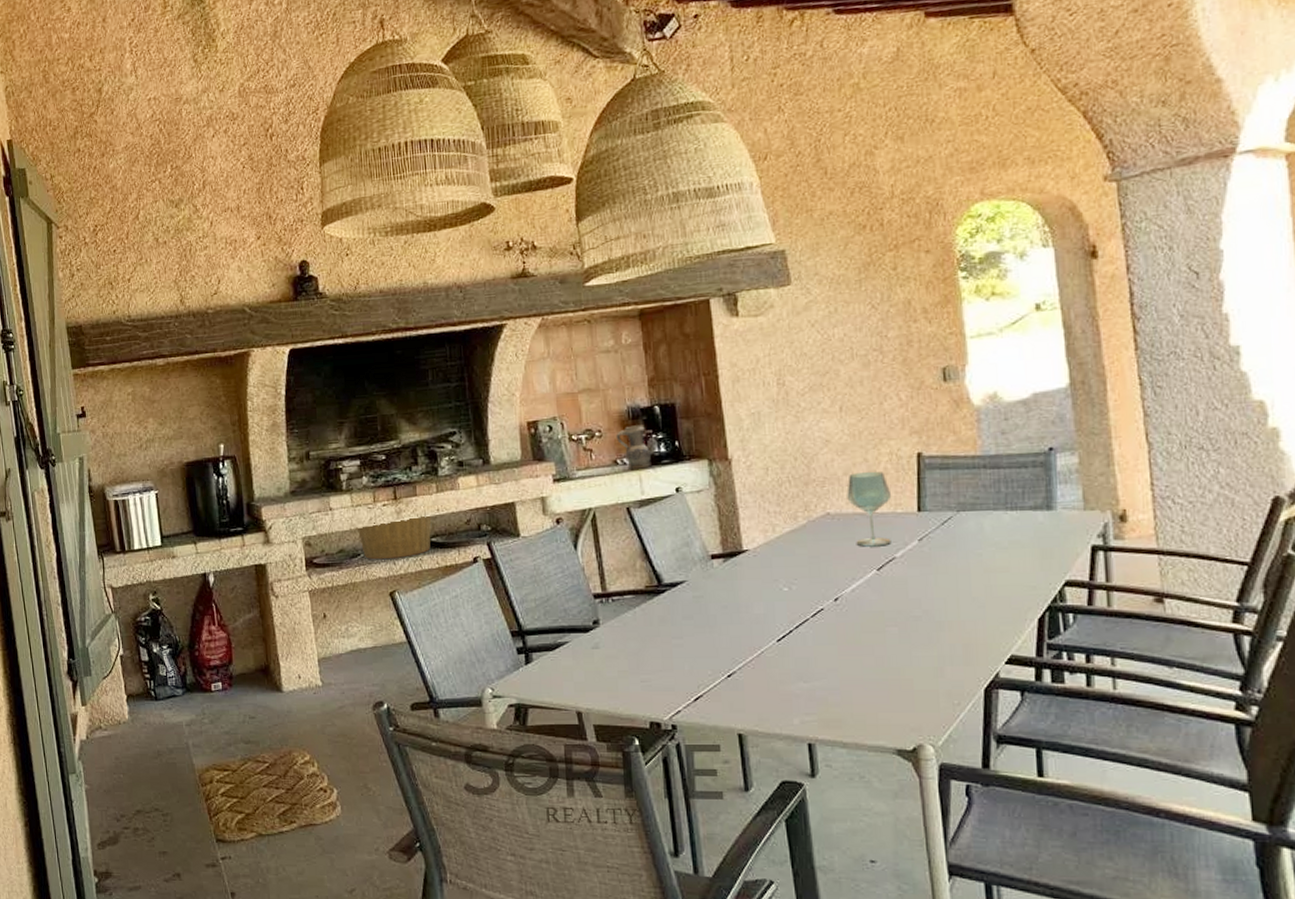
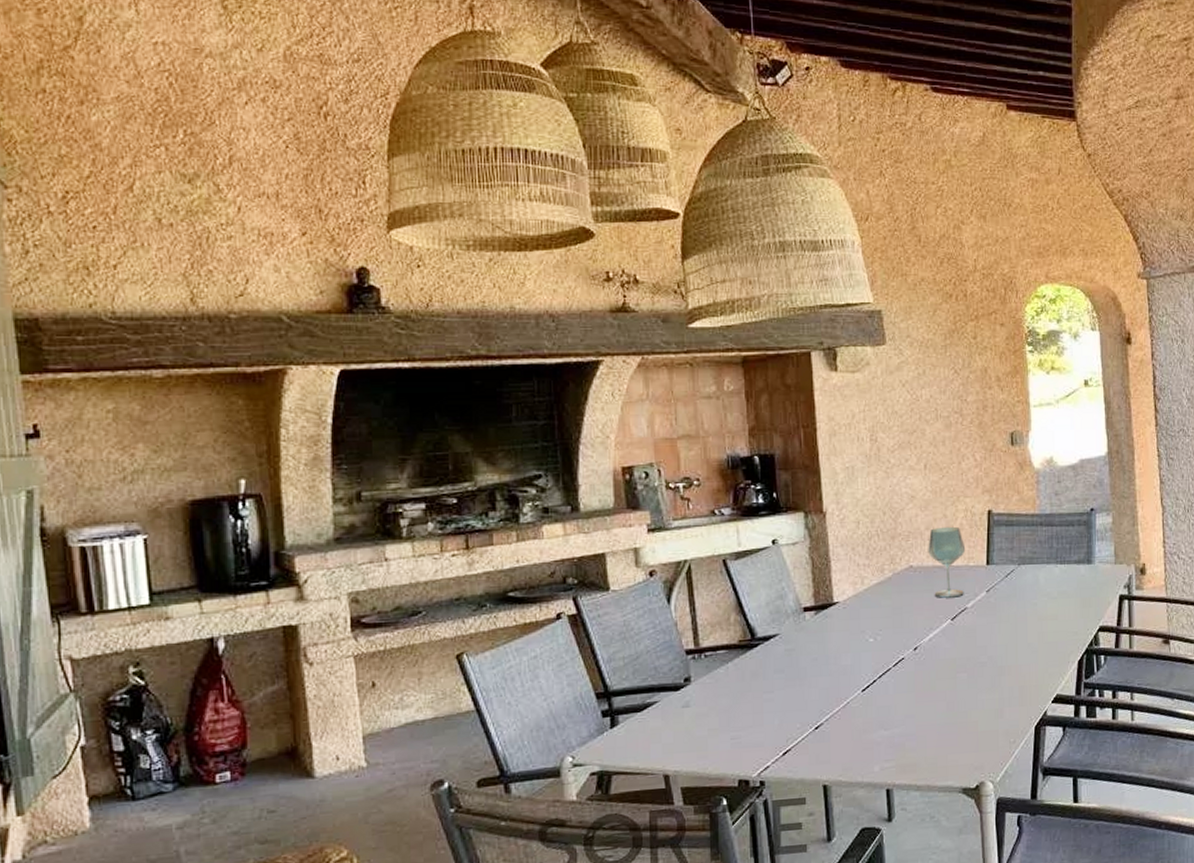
basket: present [356,515,432,560] -> none [418,567,510,618]
ceramic jug: present [615,425,653,469] -> none [714,475,750,520]

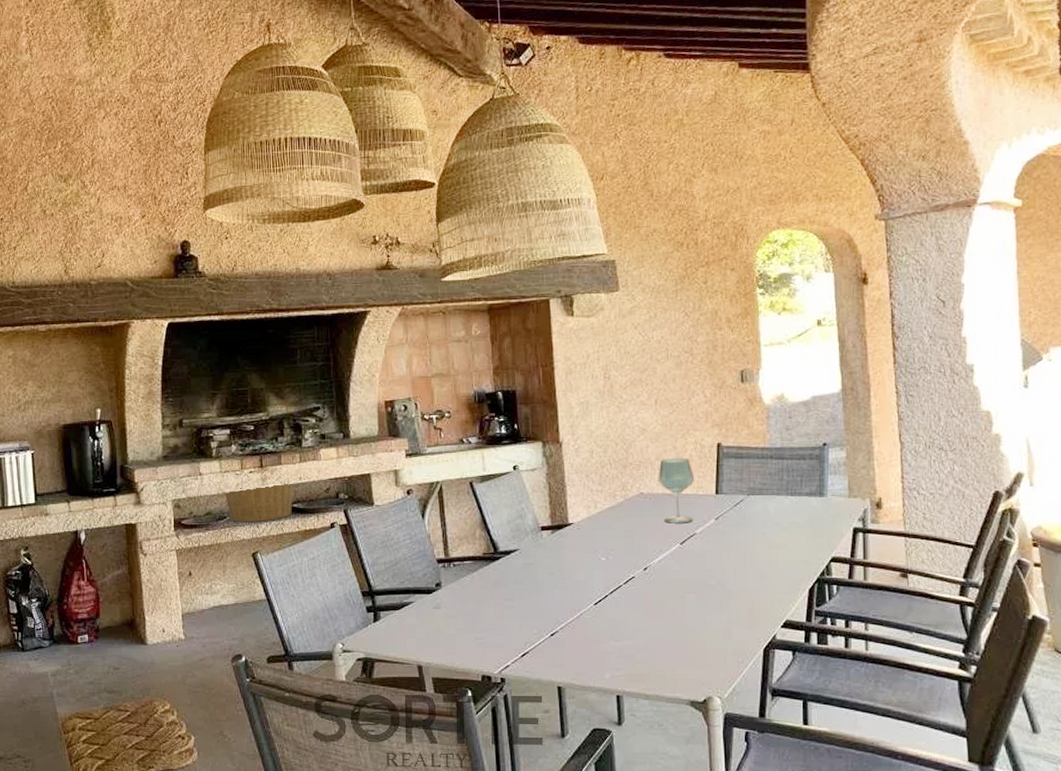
basket: none [418,567,510,618] -> present [224,483,294,523]

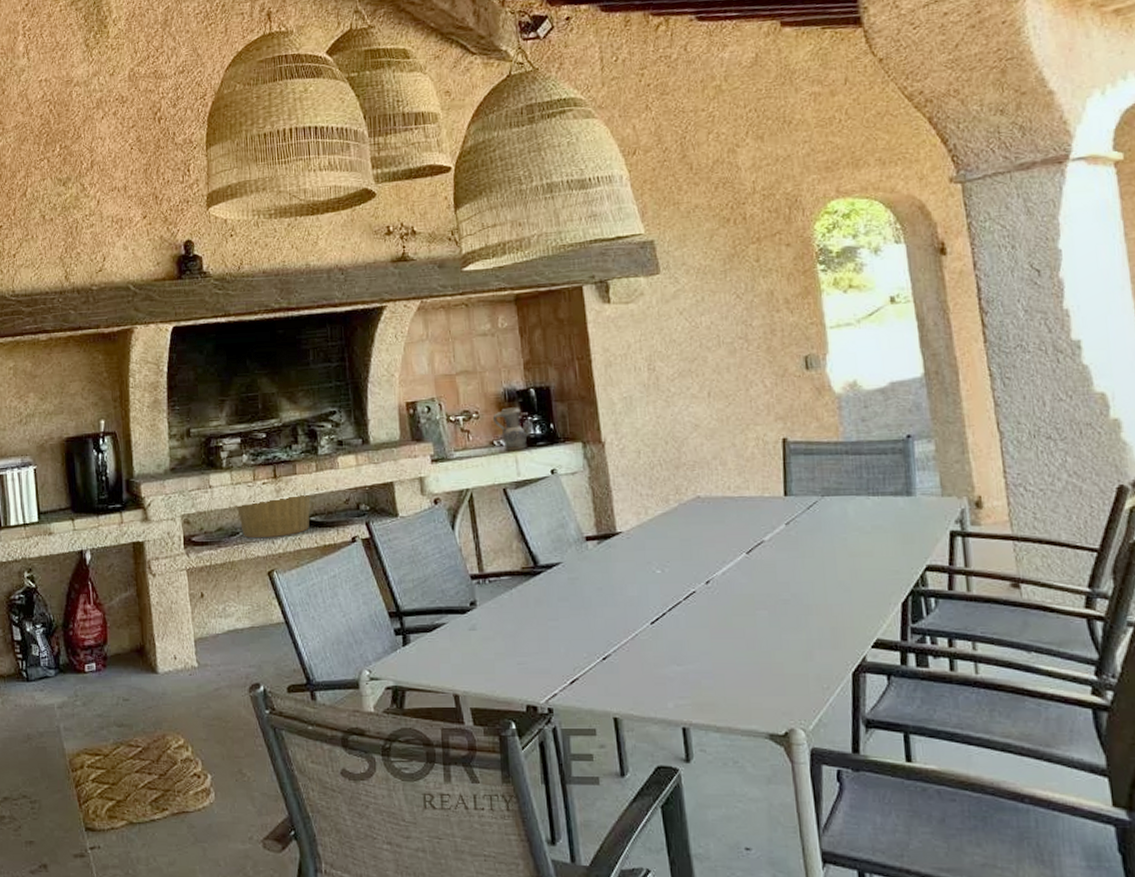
ceramic jug: none [463,408,494,448] -> present [492,407,528,451]
wine glass: present [658,457,695,523] -> none [716,455,760,530]

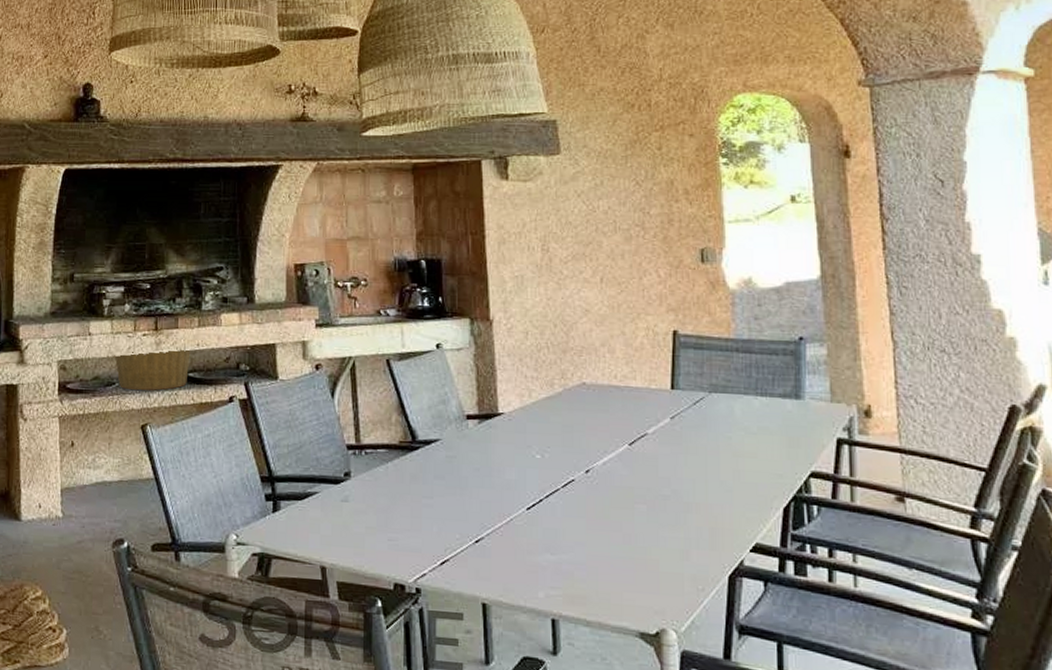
ceramic jug: present [492,407,528,451] -> none [381,277,415,322]

